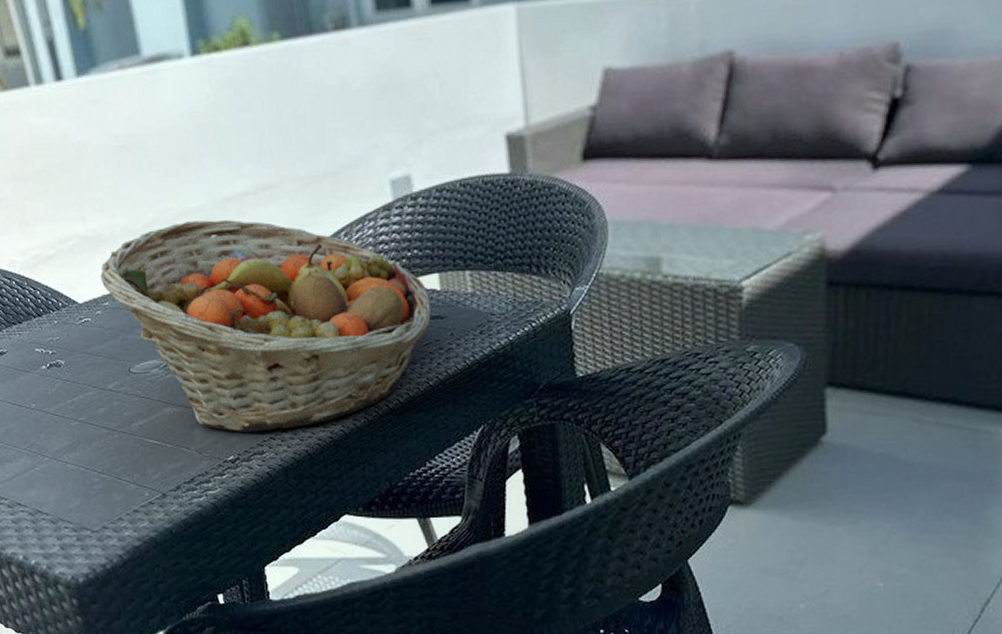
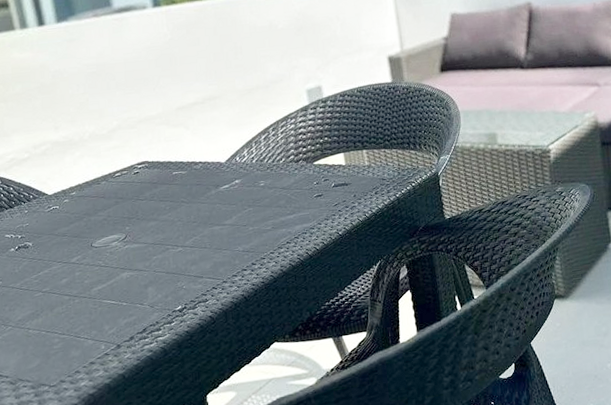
fruit basket: present [100,220,432,432] -> none [69,123,340,287]

